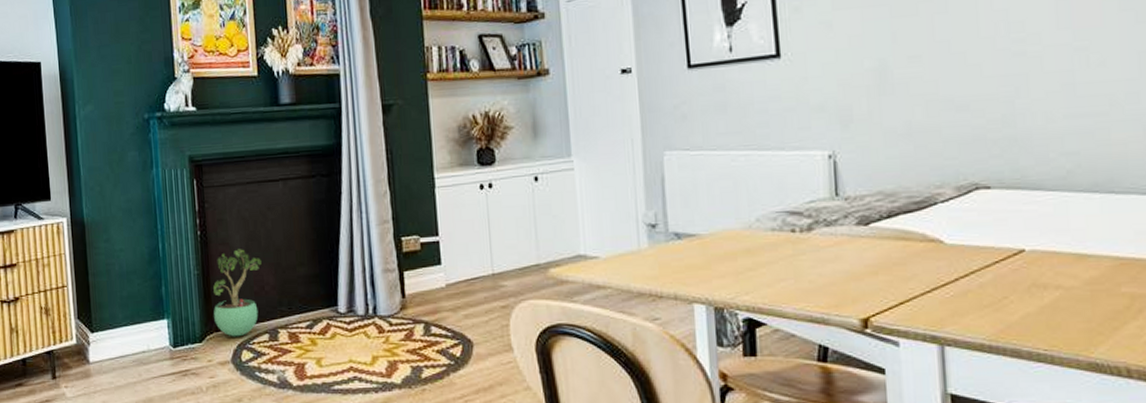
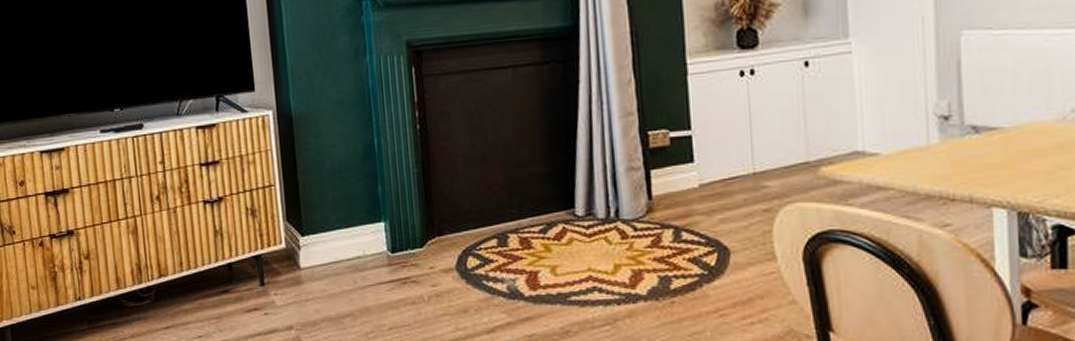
potted plant: present [212,248,262,337] -> none [434,143,489,242]

